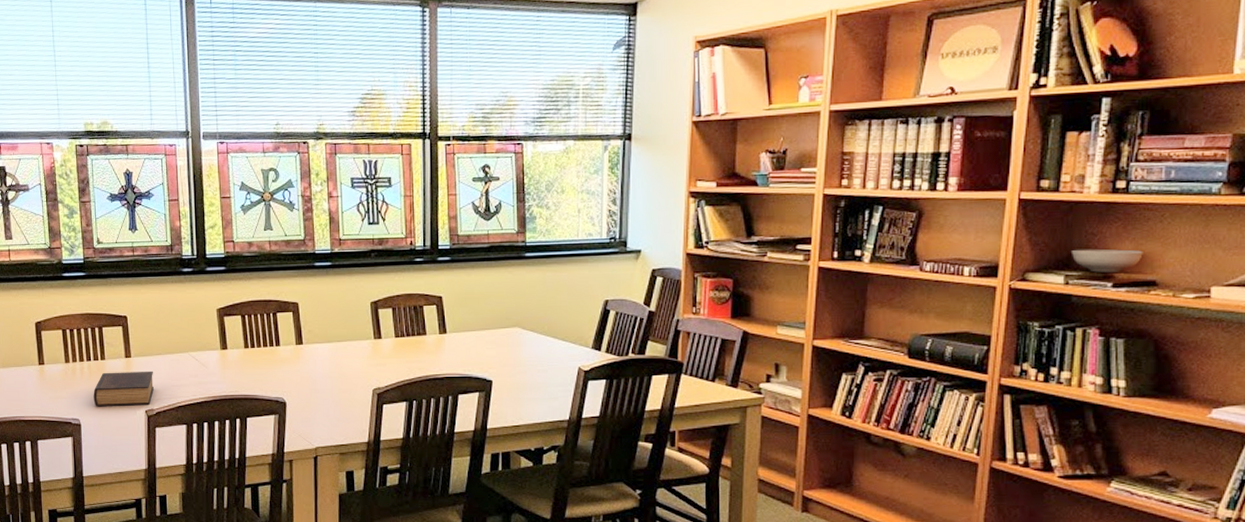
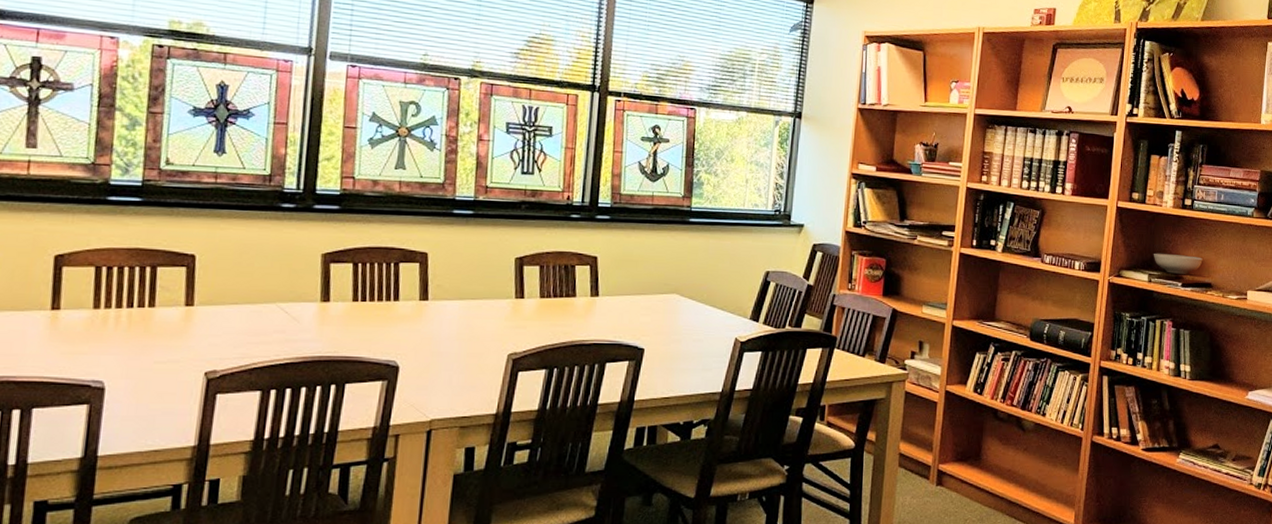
book: present [93,370,154,407] -> none [129,323,223,367]

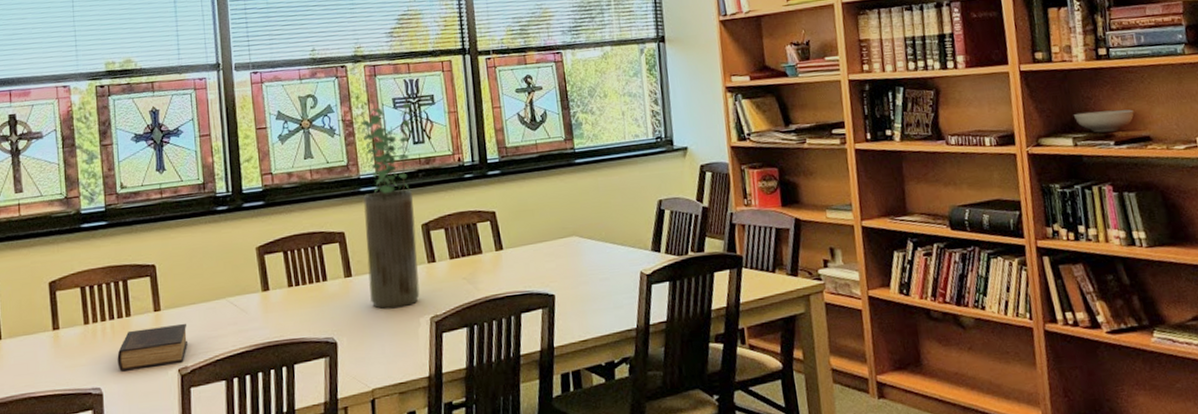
book: none [129,323,223,367] -> present [117,323,187,372]
vase: none [444,119,526,340] -> present [360,93,420,309]

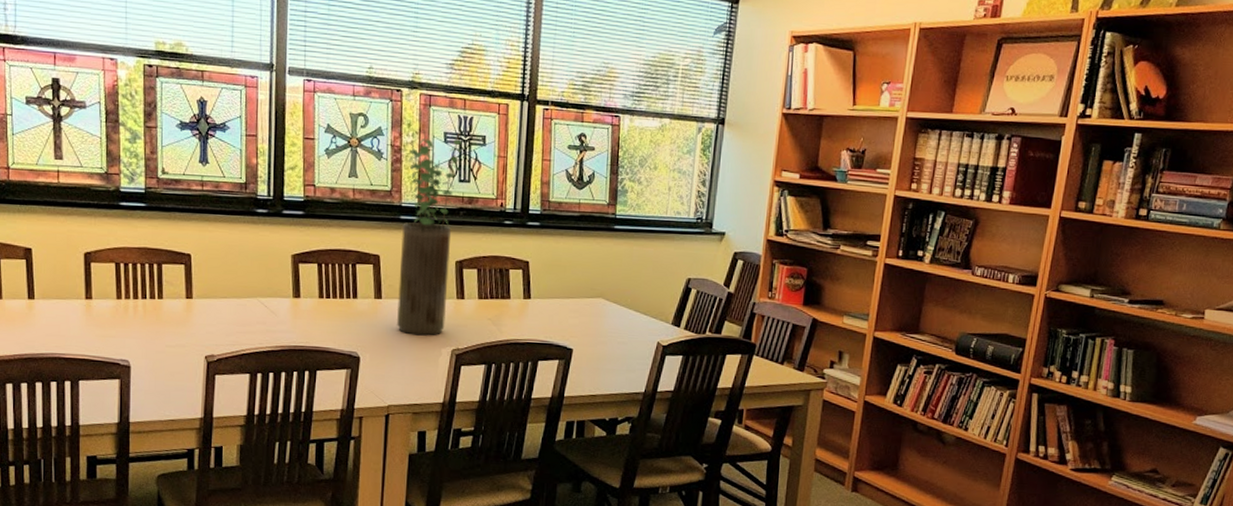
book: present [117,323,187,372] -> none [147,312,216,350]
bowl: present [1073,109,1135,133] -> none [1097,266,1157,290]

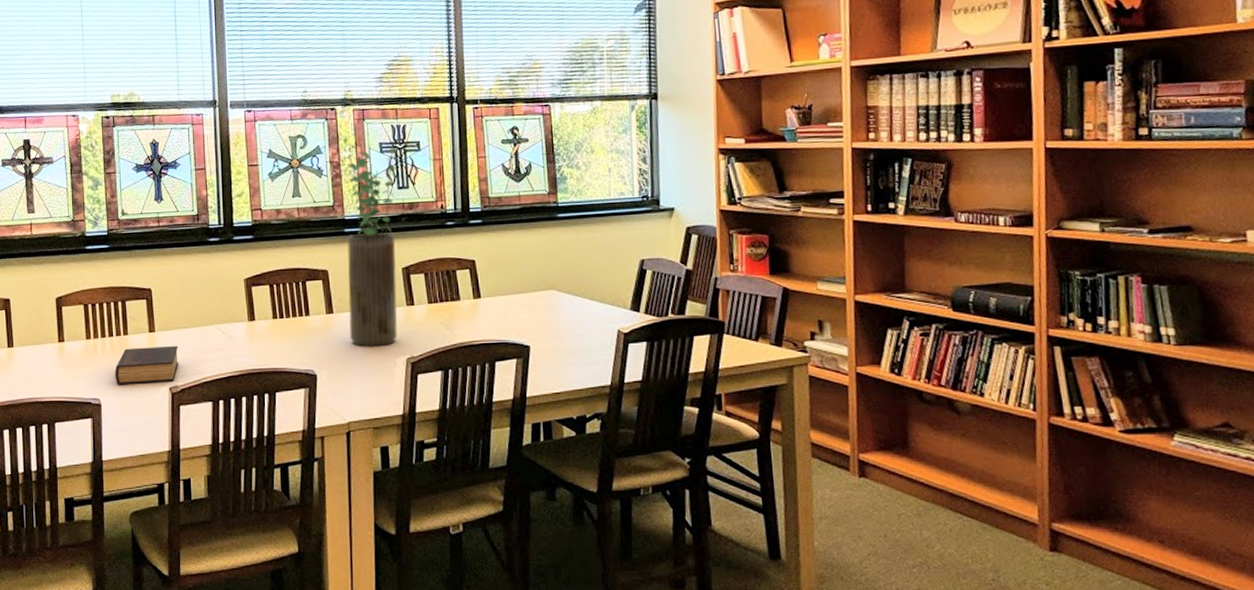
book: none [147,312,216,350] -> present [115,345,178,385]

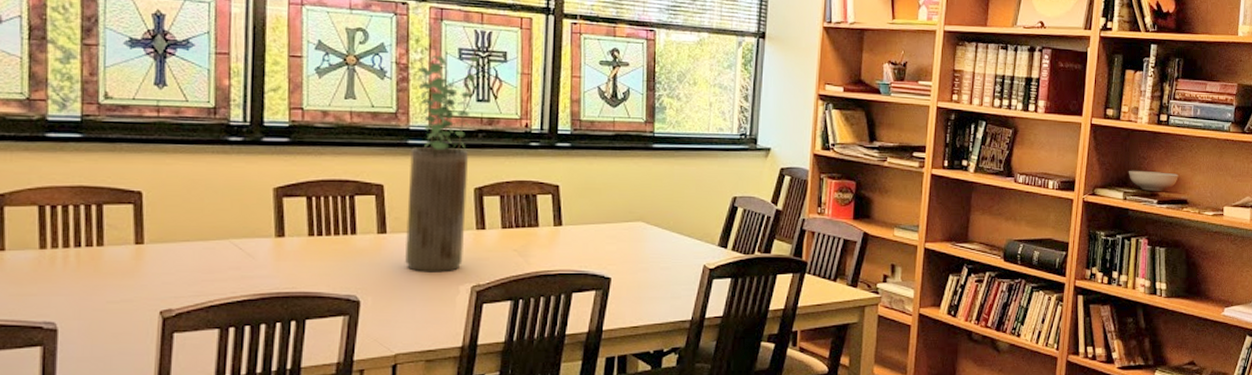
book: present [115,345,178,385] -> none [80,261,175,307]
bowl: none [1102,195,1176,219] -> present [1128,170,1180,191]

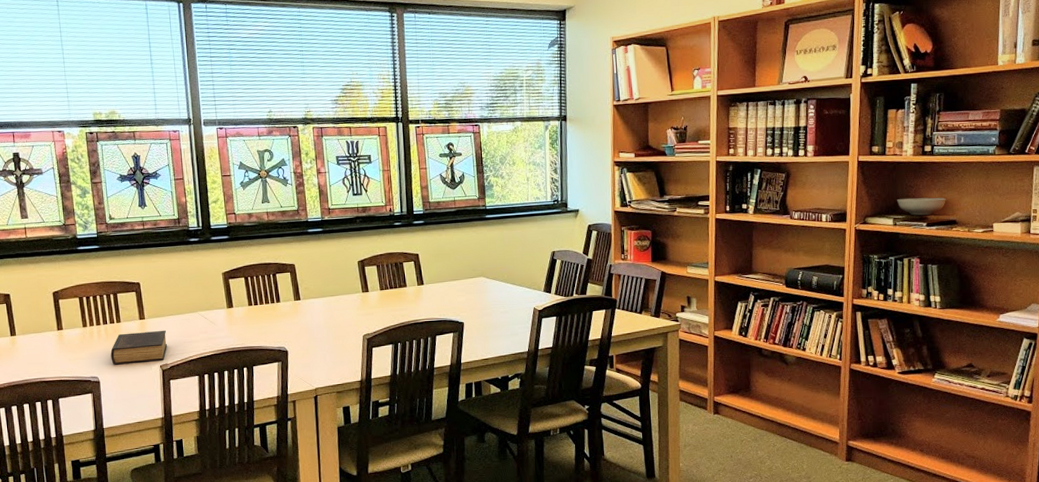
book: none [80,261,175,307] -> present [110,330,167,365]
vase: present [404,45,480,273] -> none [309,152,355,327]

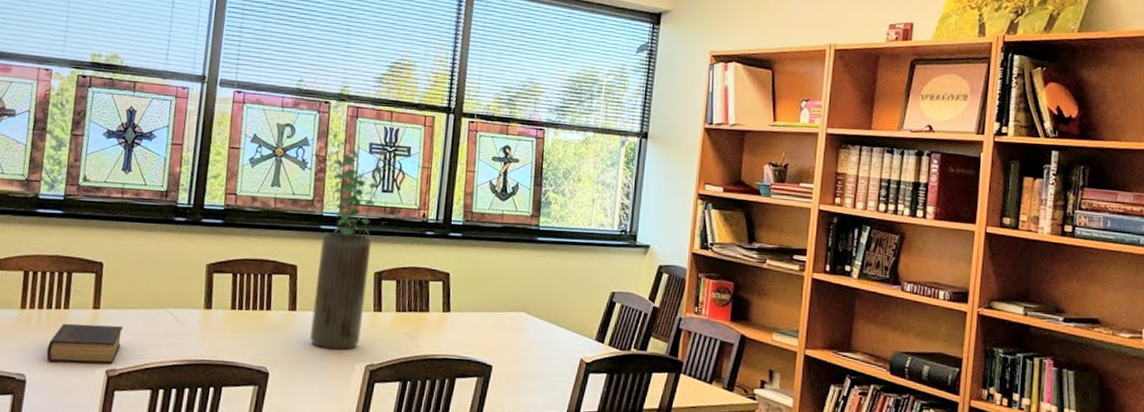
vase: none [309,152,355,327] -> present [309,140,387,350]
bowl: present [896,197,947,216] -> none [1028,283,1089,308]

